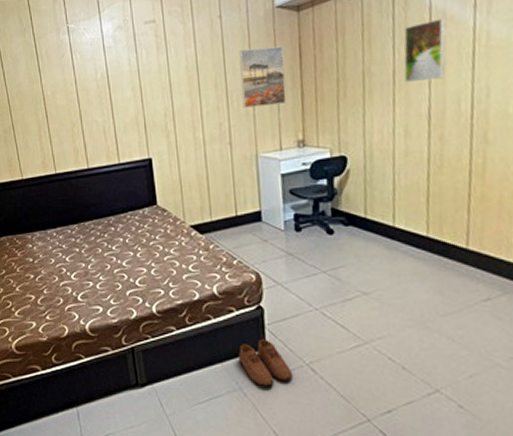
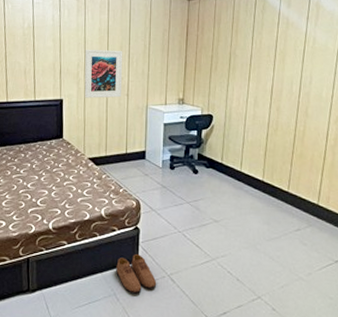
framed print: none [171,89,222,154] -> present [84,50,123,98]
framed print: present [239,46,287,108] -> none [140,23,175,69]
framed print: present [403,17,446,82] -> none [257,23,288,67]

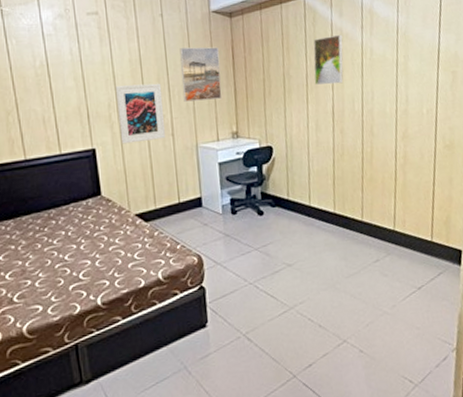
shoe: present [116,254,157,294] -> none [183,317,233,363]
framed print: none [140,23,175,69] -> present [179,47,222,102]
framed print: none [257,23,288,67] -> present [313,34,344,85]

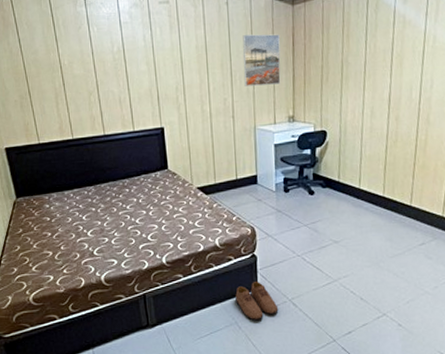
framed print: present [115,83,165,144] -> none [182,68,226,124]
shoe: none [183,317,233,363] -> present [235,282,279,321]
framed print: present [313,34,344,85] -> none [372,21,405,72]

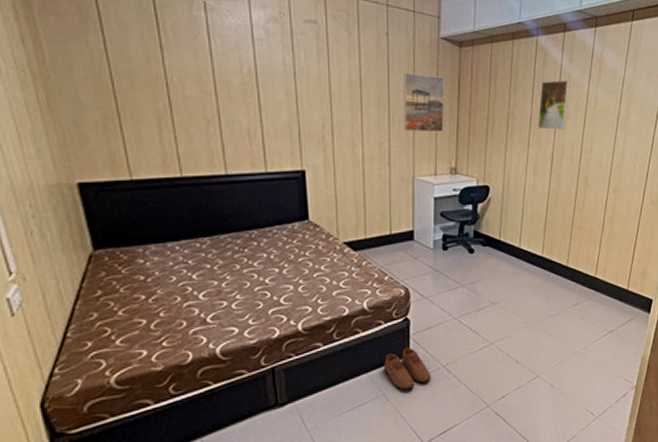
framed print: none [372,21,405,72] -> present [537,80,570,130]

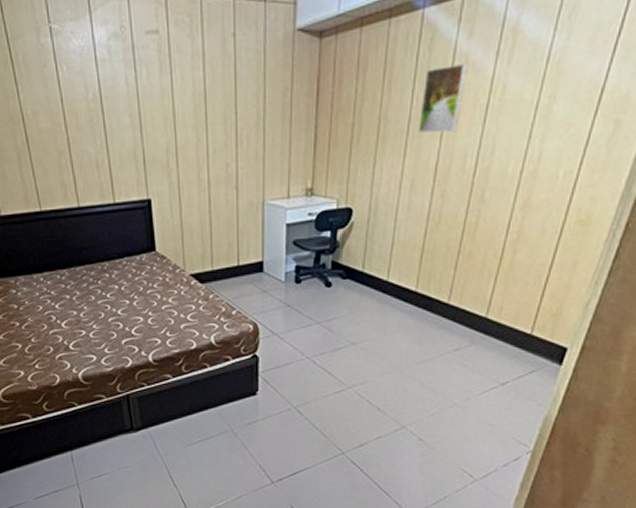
shoe: present [384,348,432,391] -> none [232,386,281,428]
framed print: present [403,73,445,132] -> none [252,78,300,149]

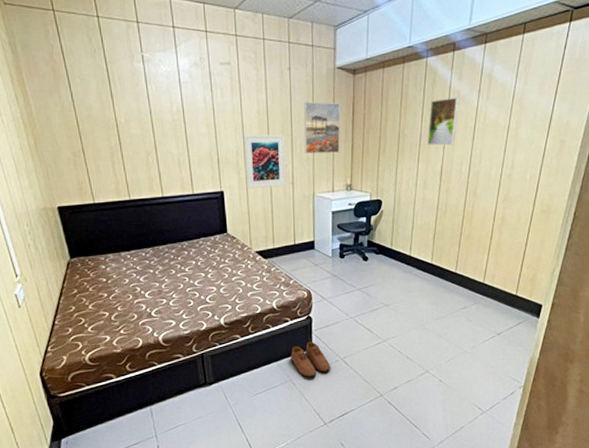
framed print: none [174,124,229,196] -> present [243,134,286,189]
shoe: none [232,386,281,428] -> present [291,342,331,378]
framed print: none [252,78,300,149] -> present [304,102,341,154]

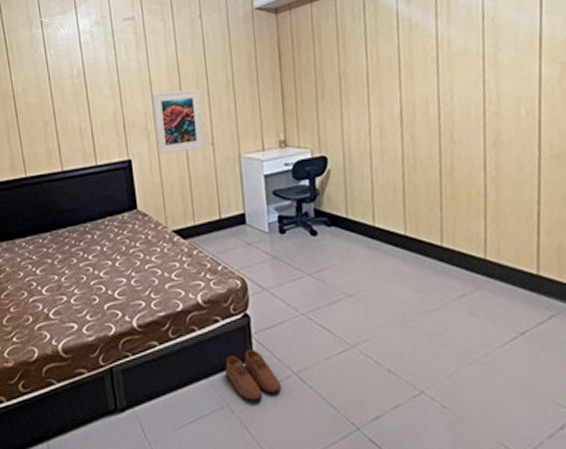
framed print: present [304,102,341,154] -> none [220,47,268,108]
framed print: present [427,97,459,146] -> none [375,24,414,85]

